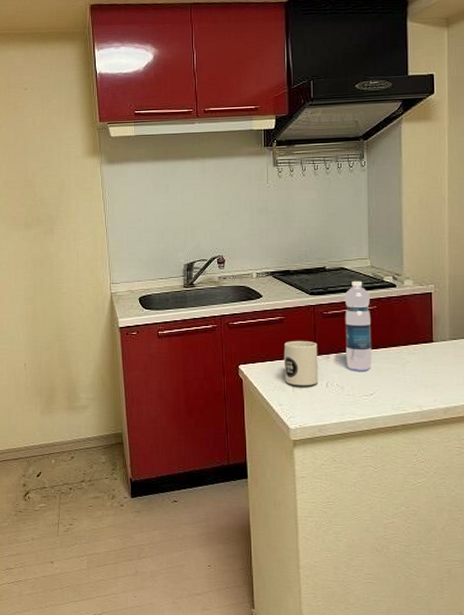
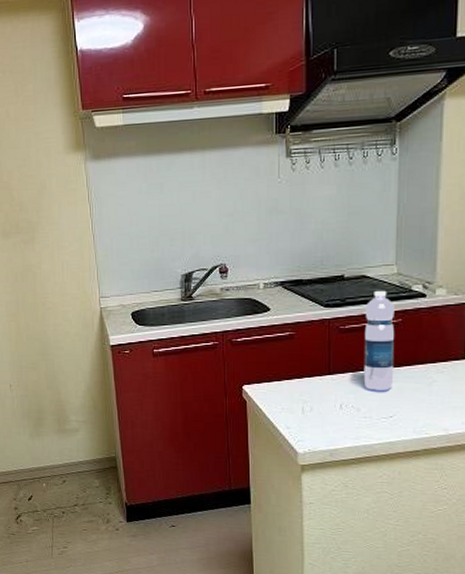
mug: present [283,340,319,386] -> none [293,358,332,408]

